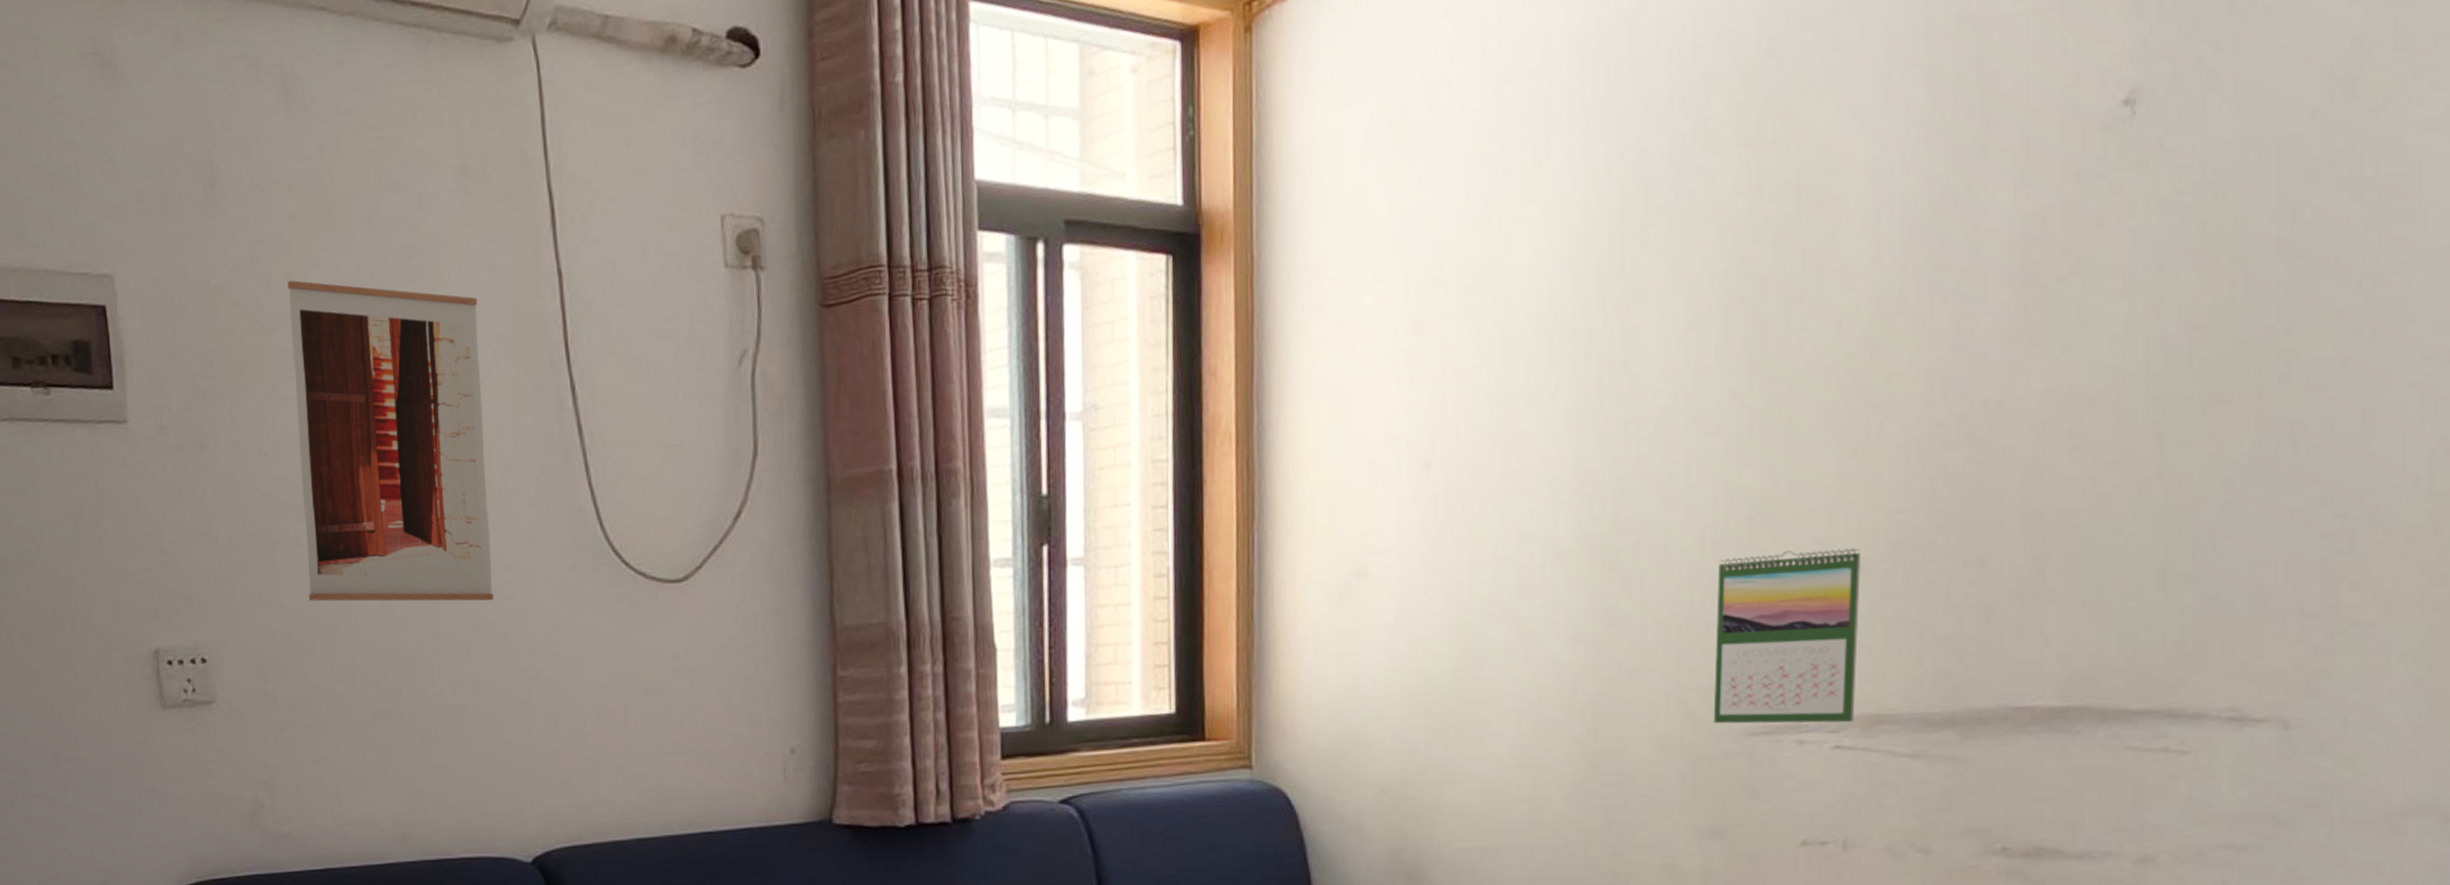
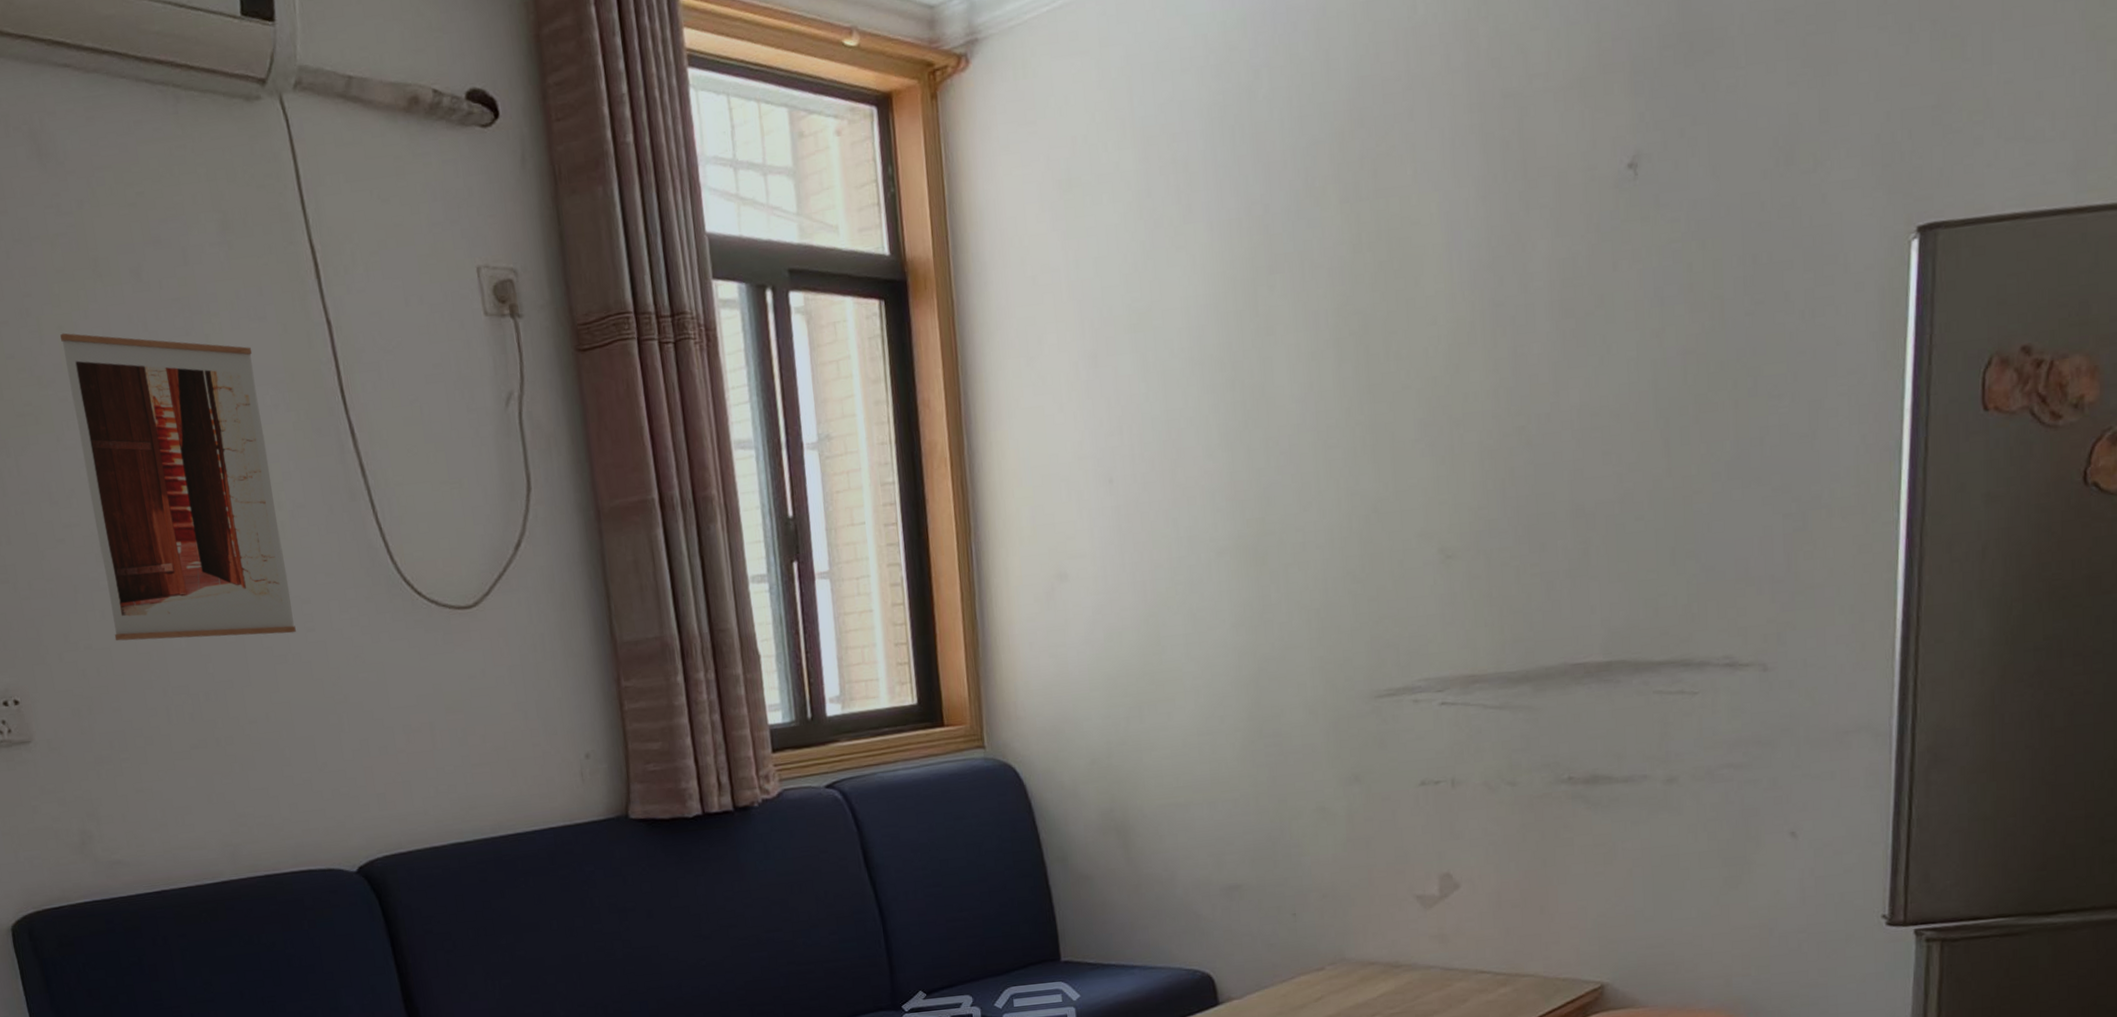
calendar: present [1713,548,1860,724] -> none [1345,539,1455,690]

